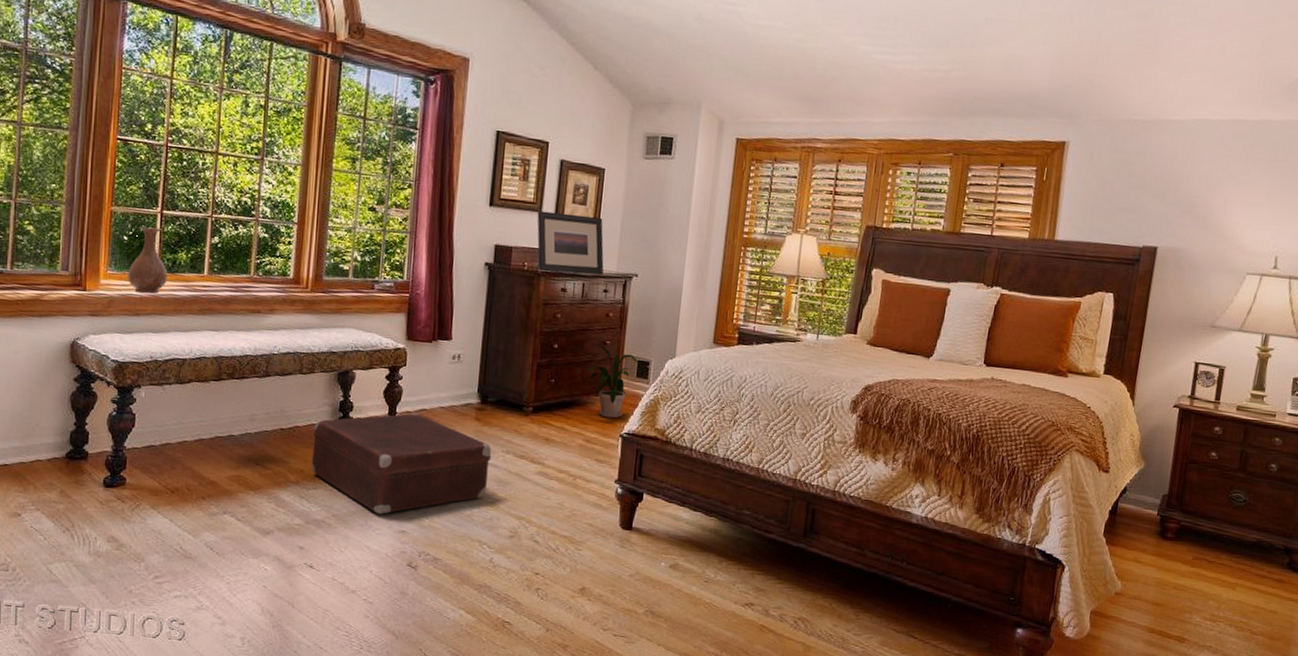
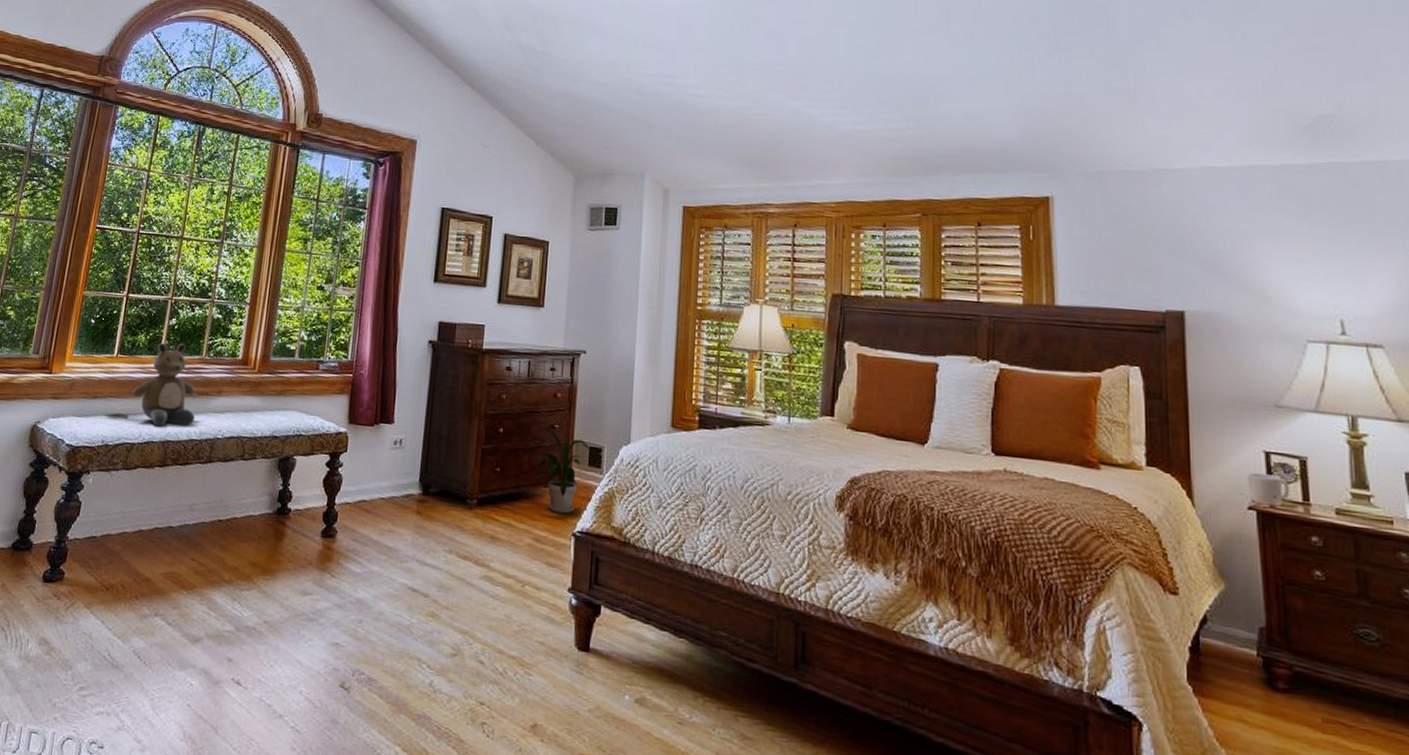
vase: present [128,226,168,295] -> none [90,309,127,377]
bear: none [178,261,249,343] -> present [132,343,196,427]
suitcase: present [311,413,492,514] -> none [246,504,433,622]
picture frame: present [537,210,604,275] -> none [481,285,551,352]
mug: none [1176,379,1208,405] -> present [1246,472,1290,507]

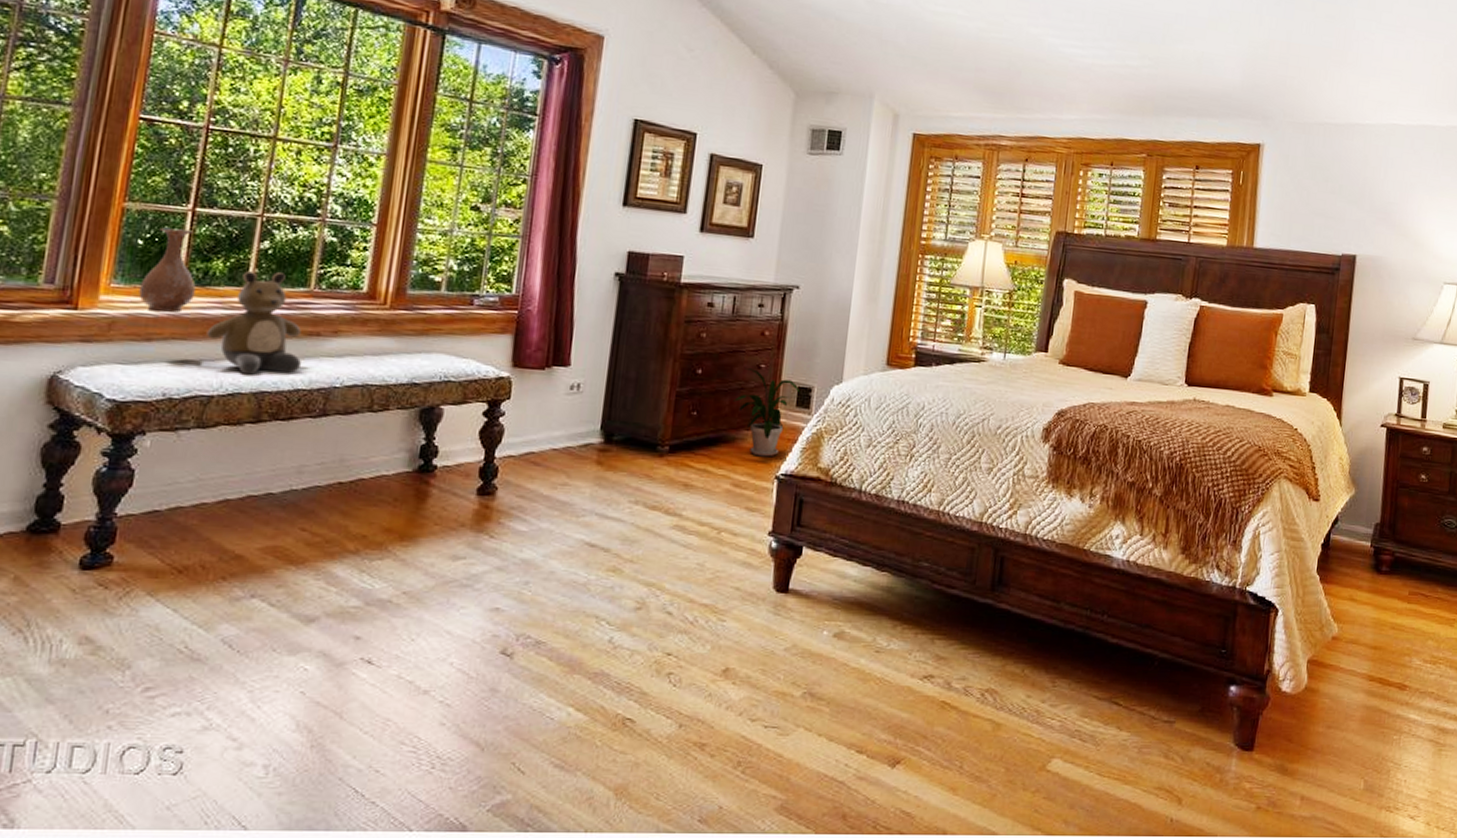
vase: none [90,309,127,377] -> present [139,227,196,314]
mug: present [1246,472,1290,507] -> none [1382,395,1414,423]

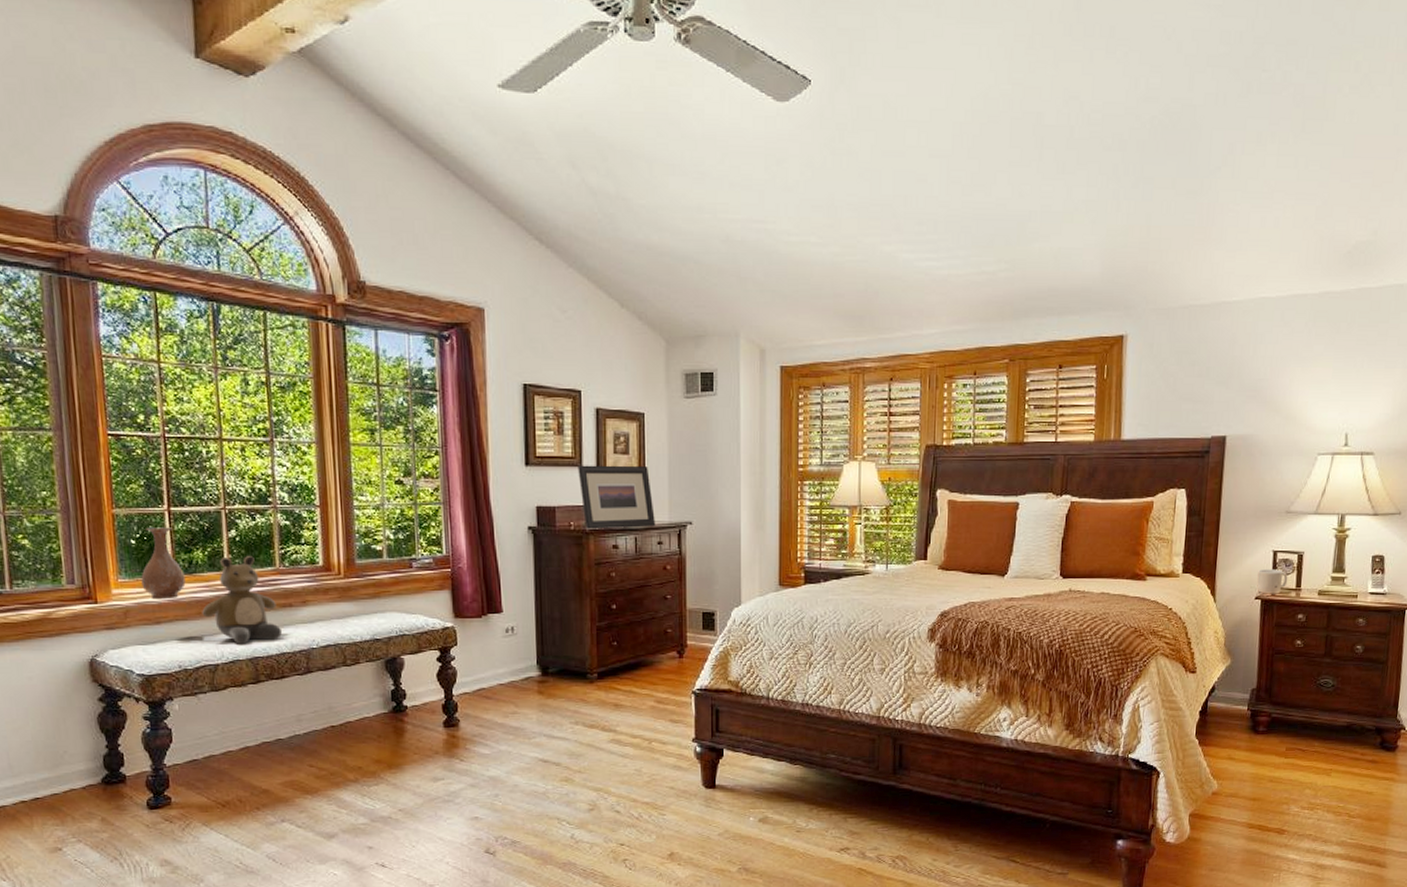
picture frame: none [679,211,760,287] -> present [577,465,656,529]
house plant: present [733,367,801,457] -> none [647,599,705,676]
mug: none [1382,395,1414,423] -> present [1257,569,1288,594]

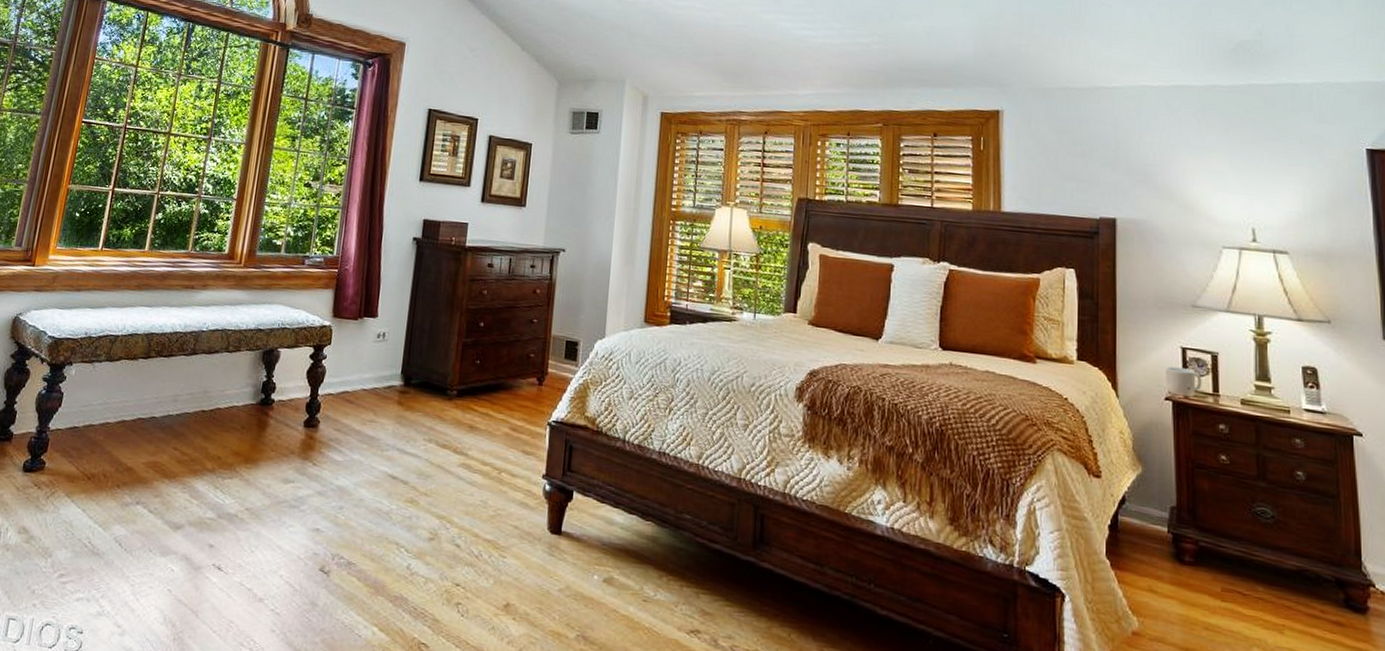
vase: present [141,527,186,600] -> none [74,203,112,270]
bear: present [202,556,283,644] -> none [117,237,181,319]
picture frame: present [577,465,656,529] -> none [465,185,531,250]

